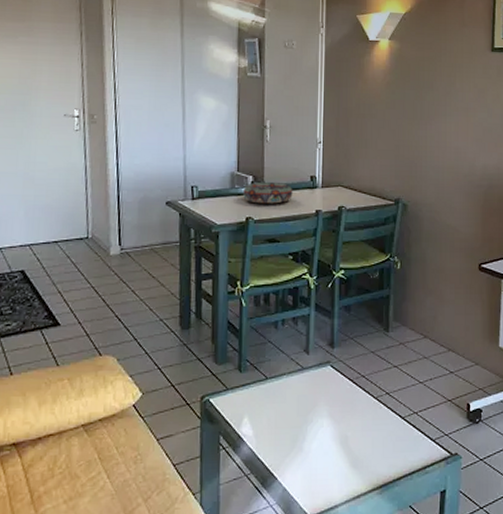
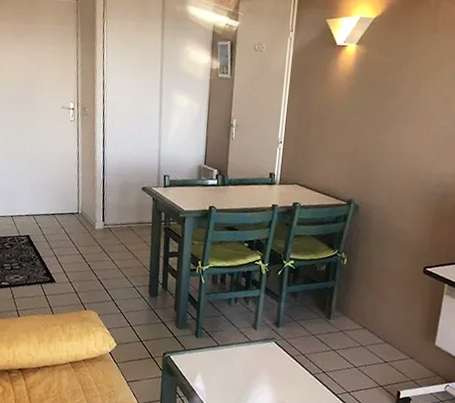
decorative bowl: present [243,181,293,204] -> none [208,175,253,196]

